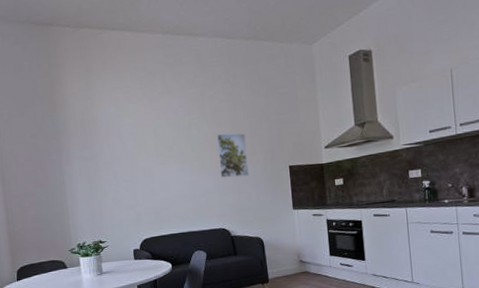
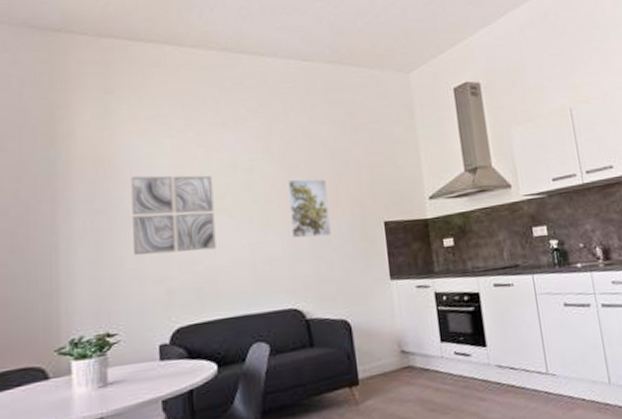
wall art: none [107,131,168,189] -> present [131,175,216,256]

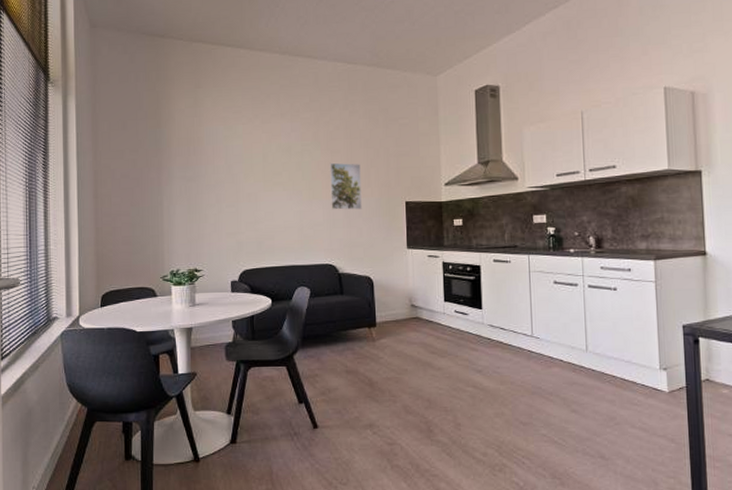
wall art: present [131,175,216,256] -> none [213,153,274,214]

